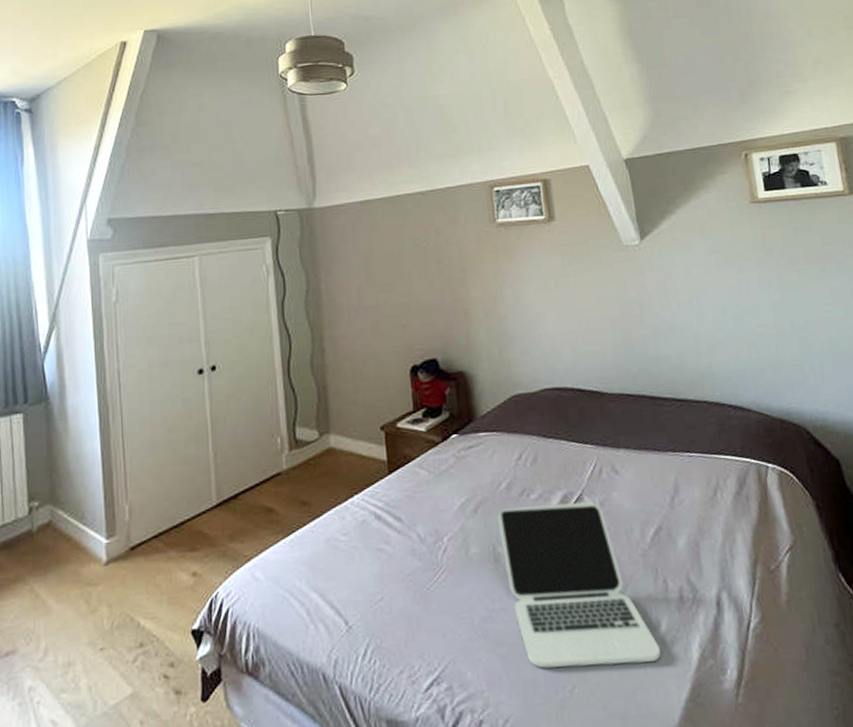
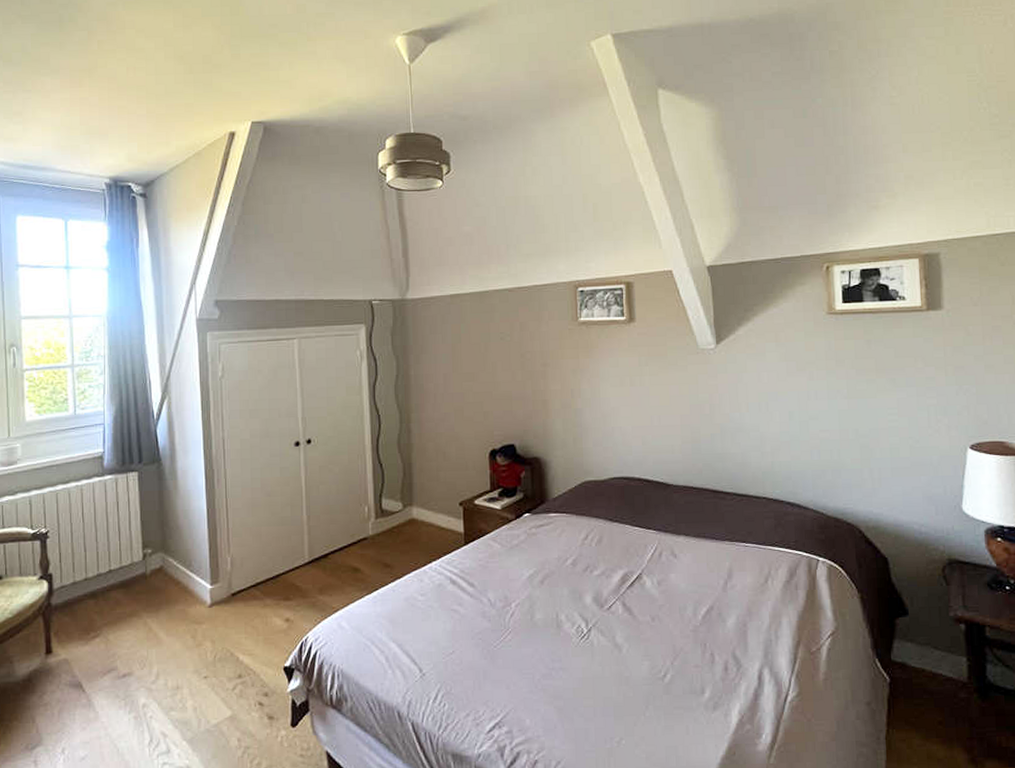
laptop: present [497,502,661,668] -> none [561,580,703,723]

